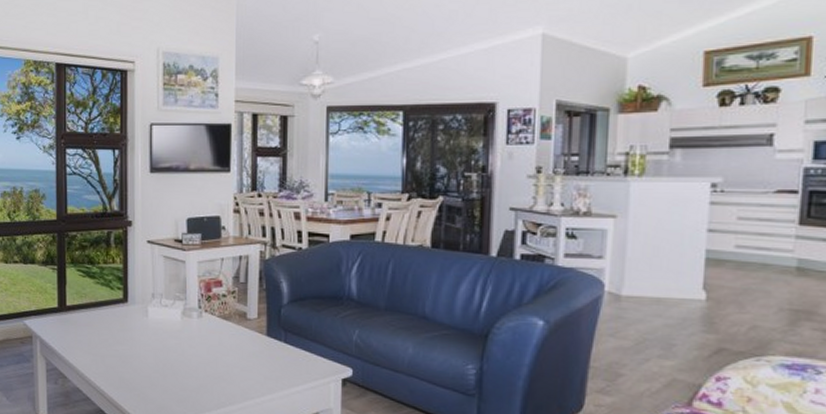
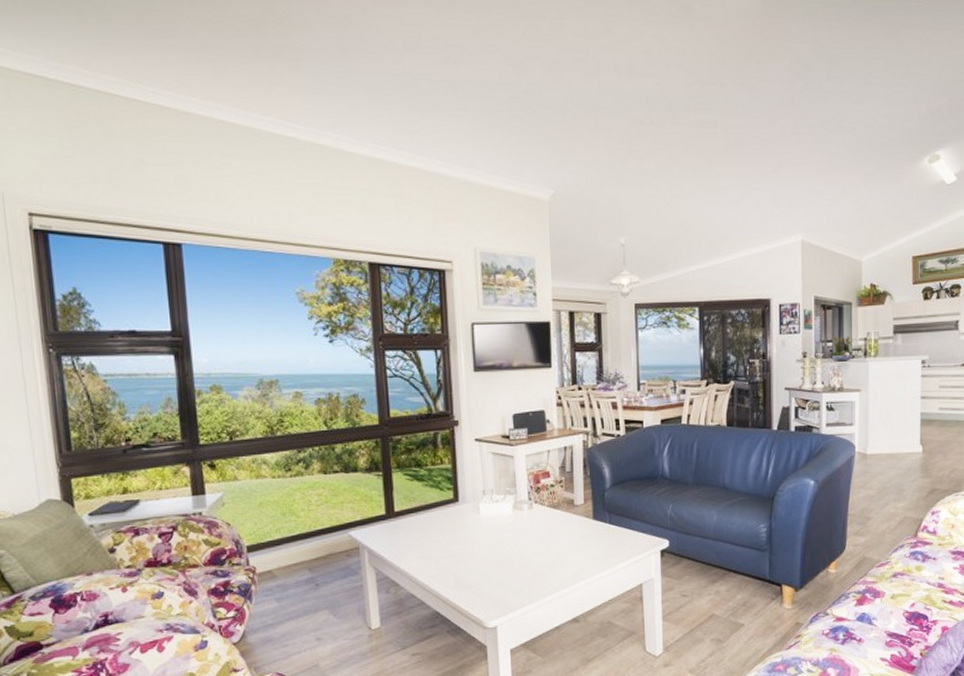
flower arrangement: none [576,148,609,180] -> present [831,336,853,362]

